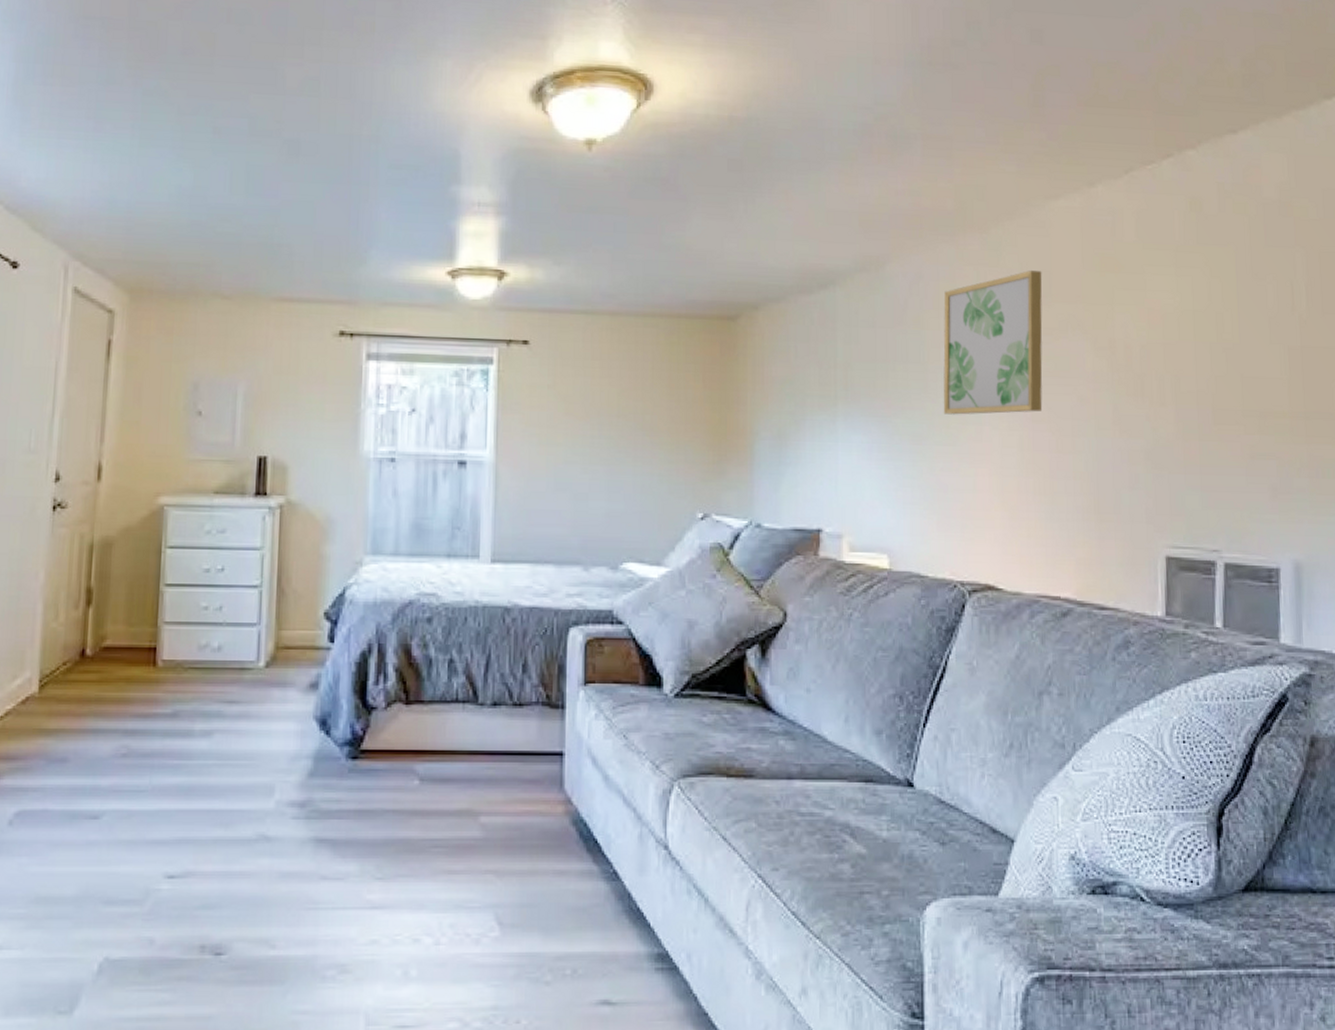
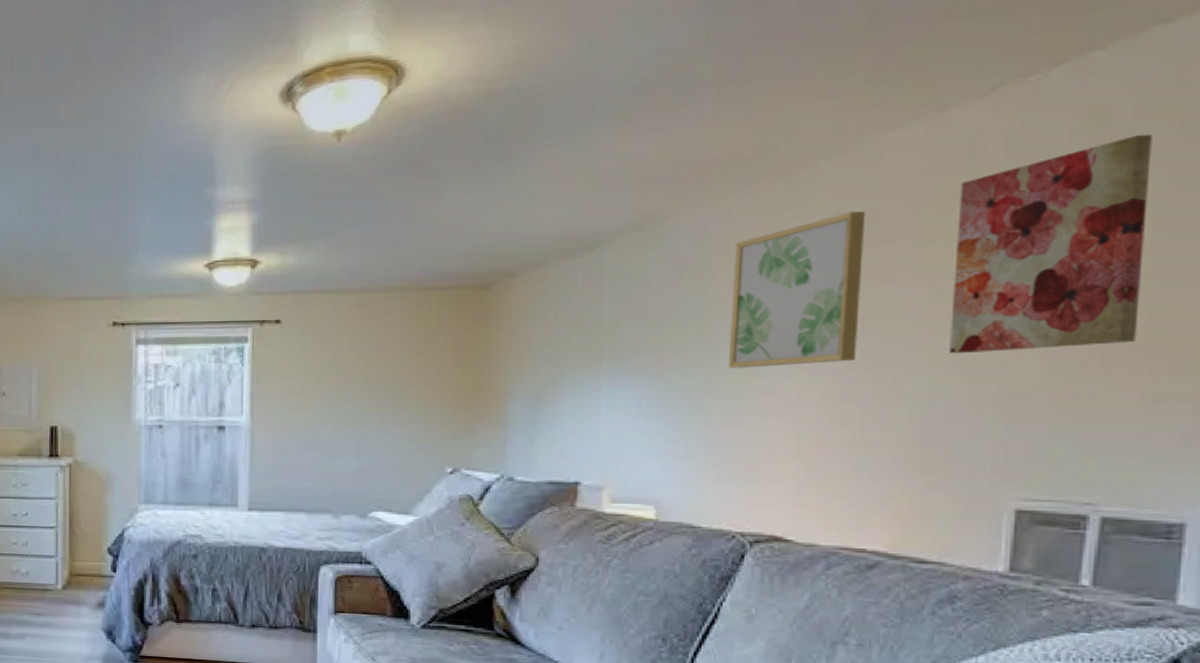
wall art: none [1108,224,1235,409] -> present [949,134,1152,354]

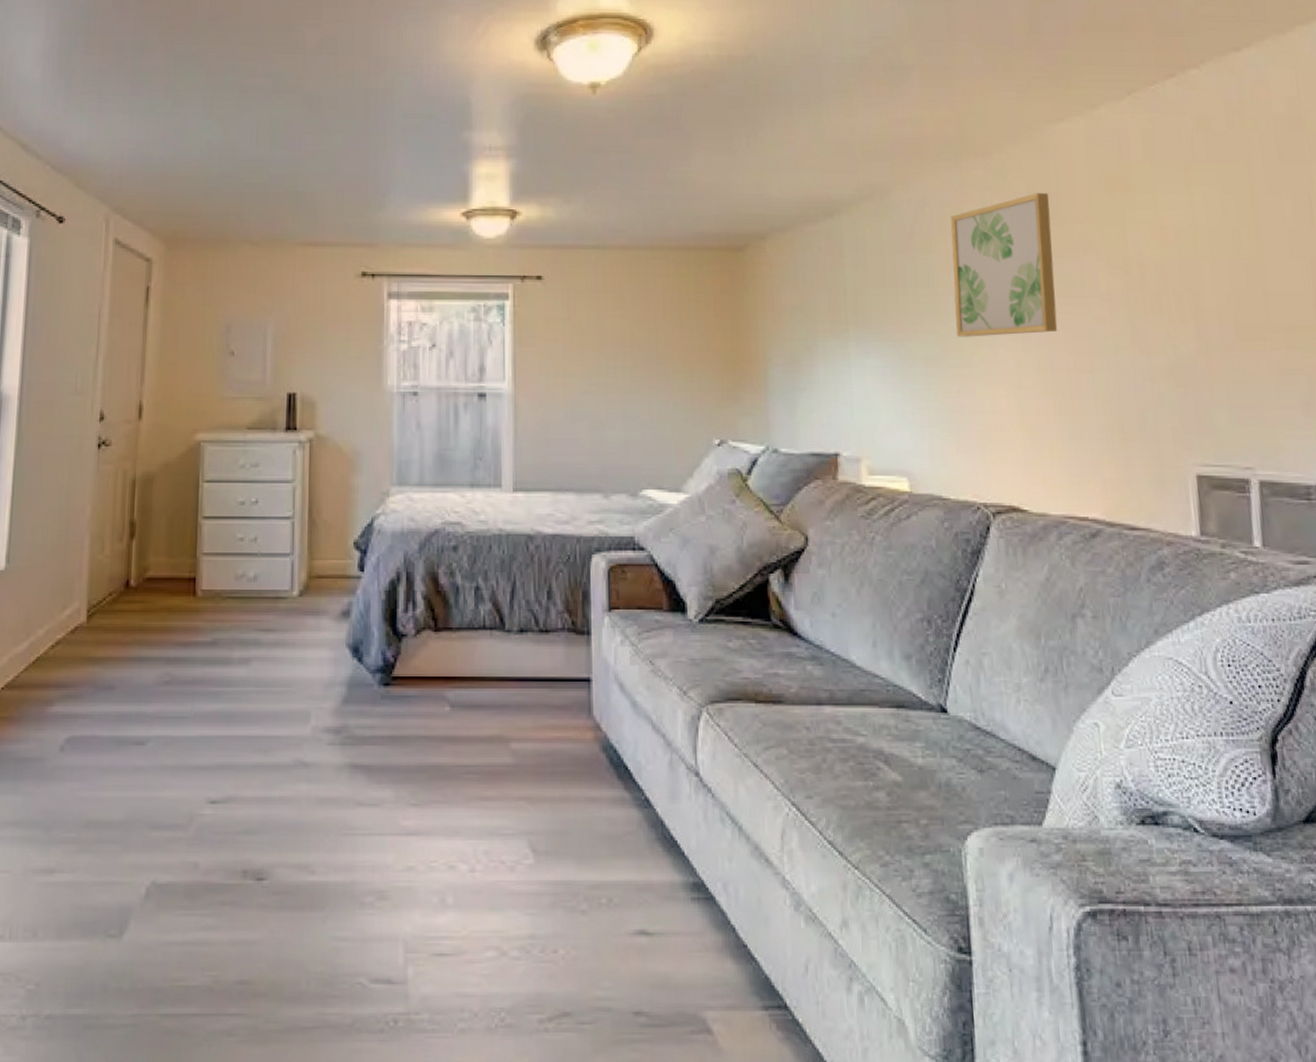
wall art: present [949,134,1152,354] -> none [1115,140,1258,327]

